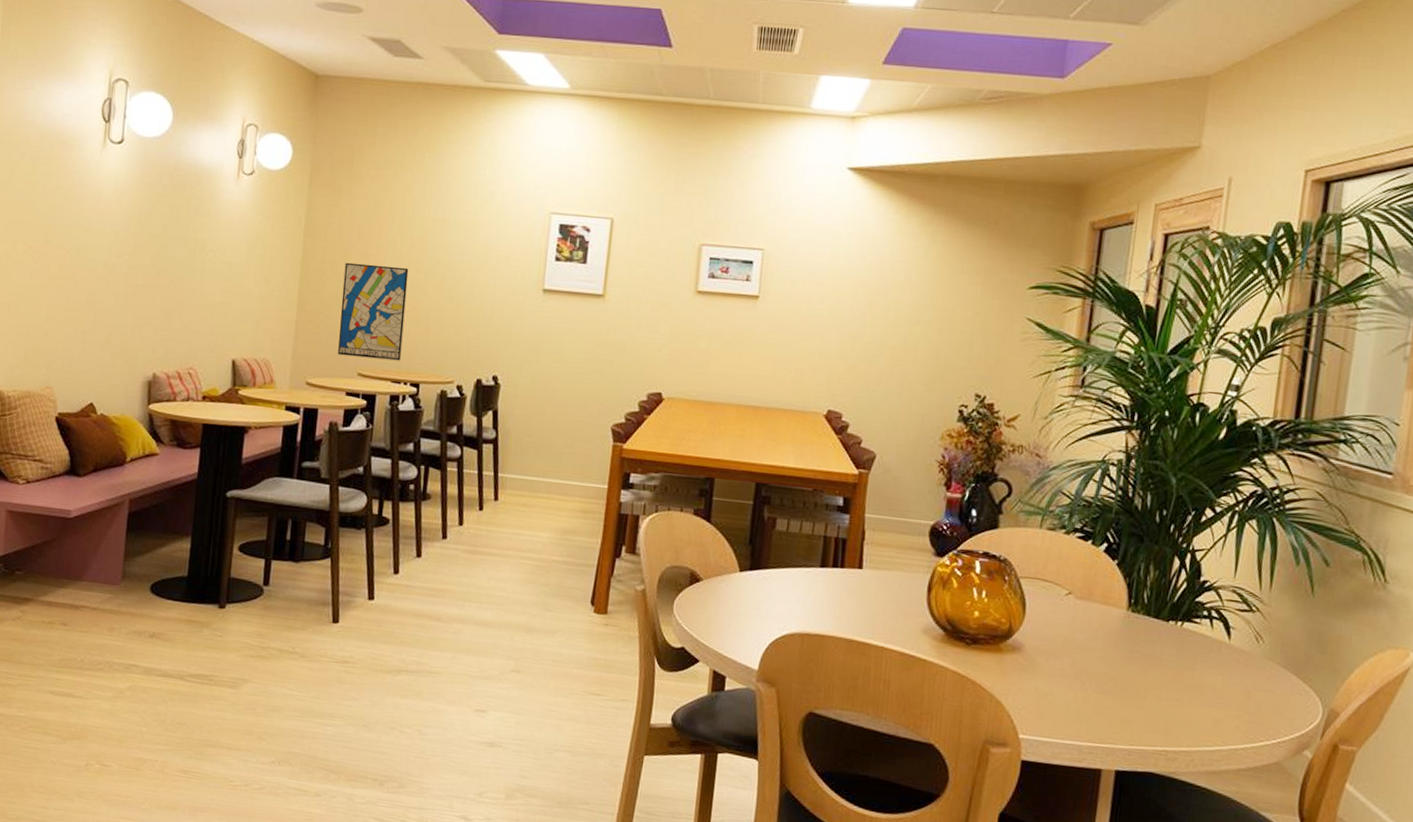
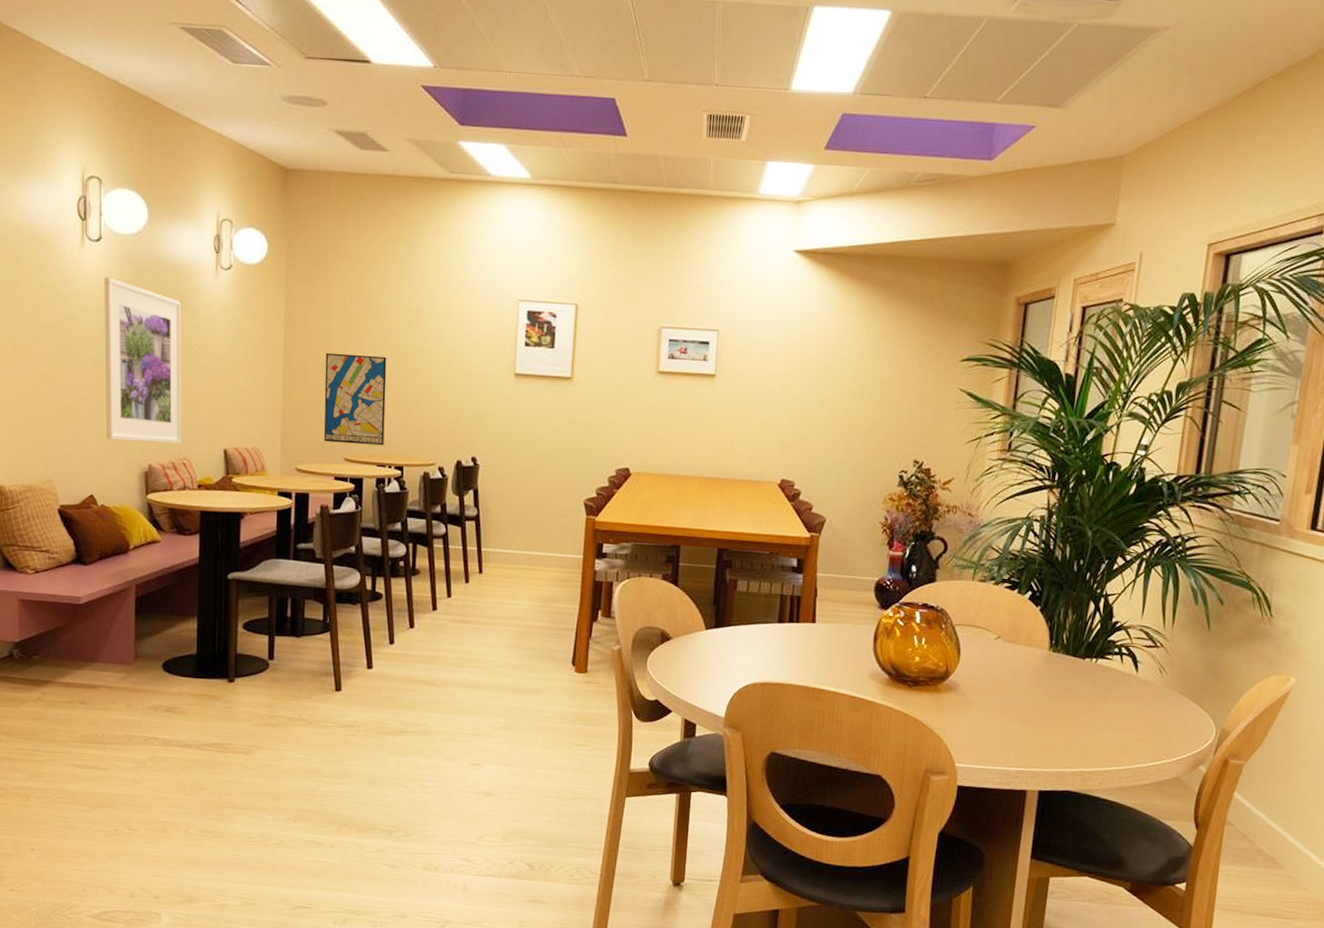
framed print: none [112,180,199,353] -> present [104,277,182,444]

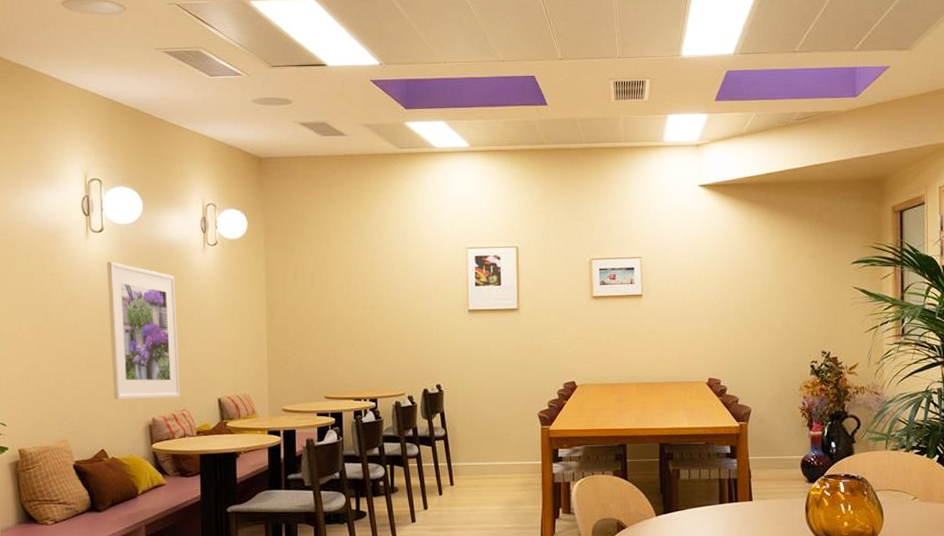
wall art: present [324,352,387,446] -> none [303,306,359,384]

